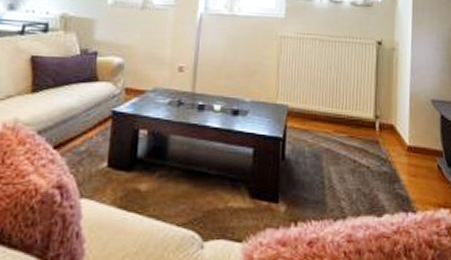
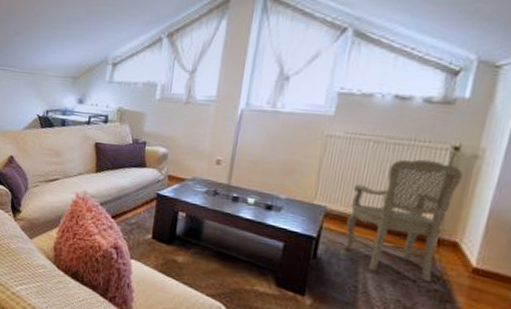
armchair: none [307,54,387,165] -> present [344,159,463,281]

